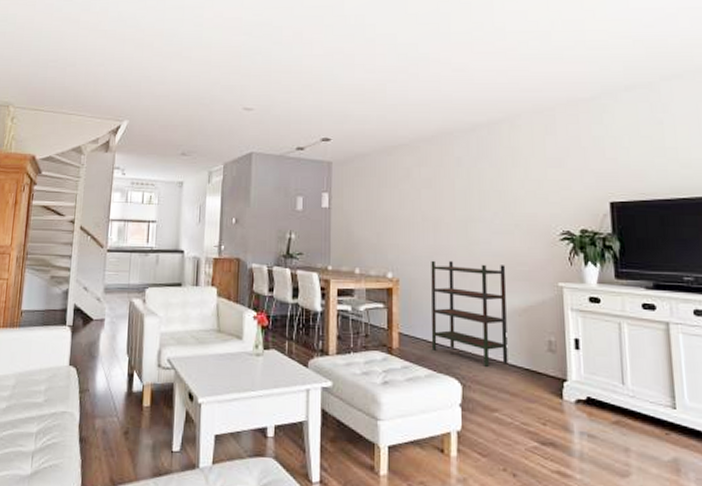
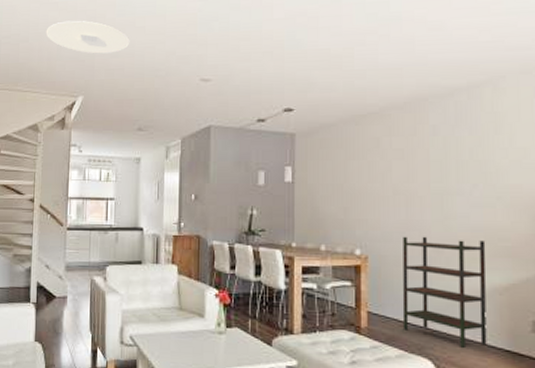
ceiling light: none [93,48,176,81] -> present [46,20,130,54]

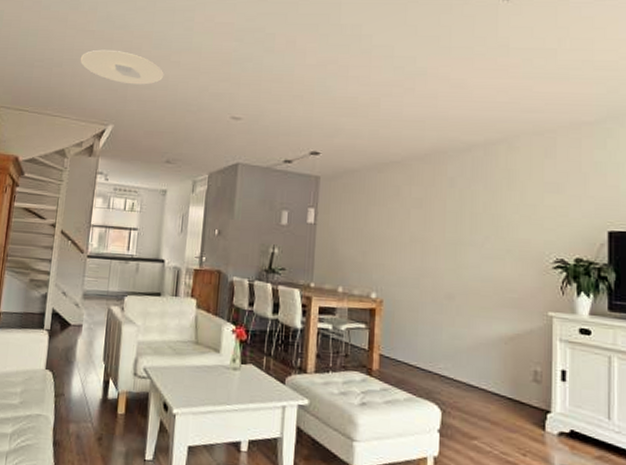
bookshelf: present [402,236,487,348] -> none [412,282,494,394]

